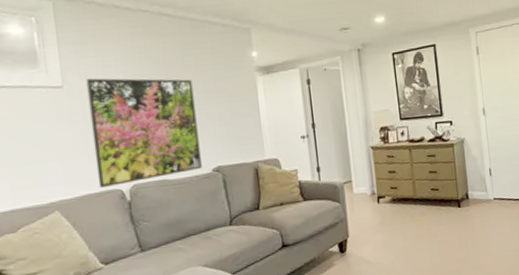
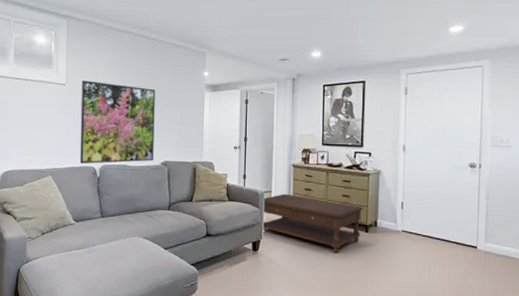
coffee table: none [345,180,454,237] -> present [263,193,364,253]

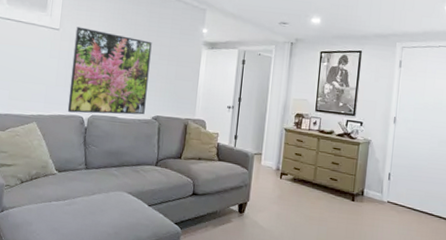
coffee table: present [263,193,364,253] -> none [251,157,352,221]

